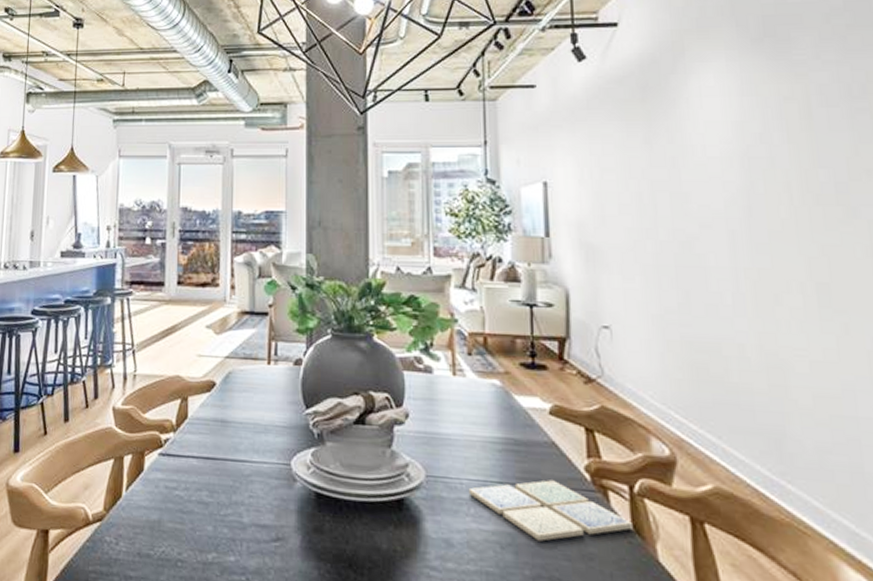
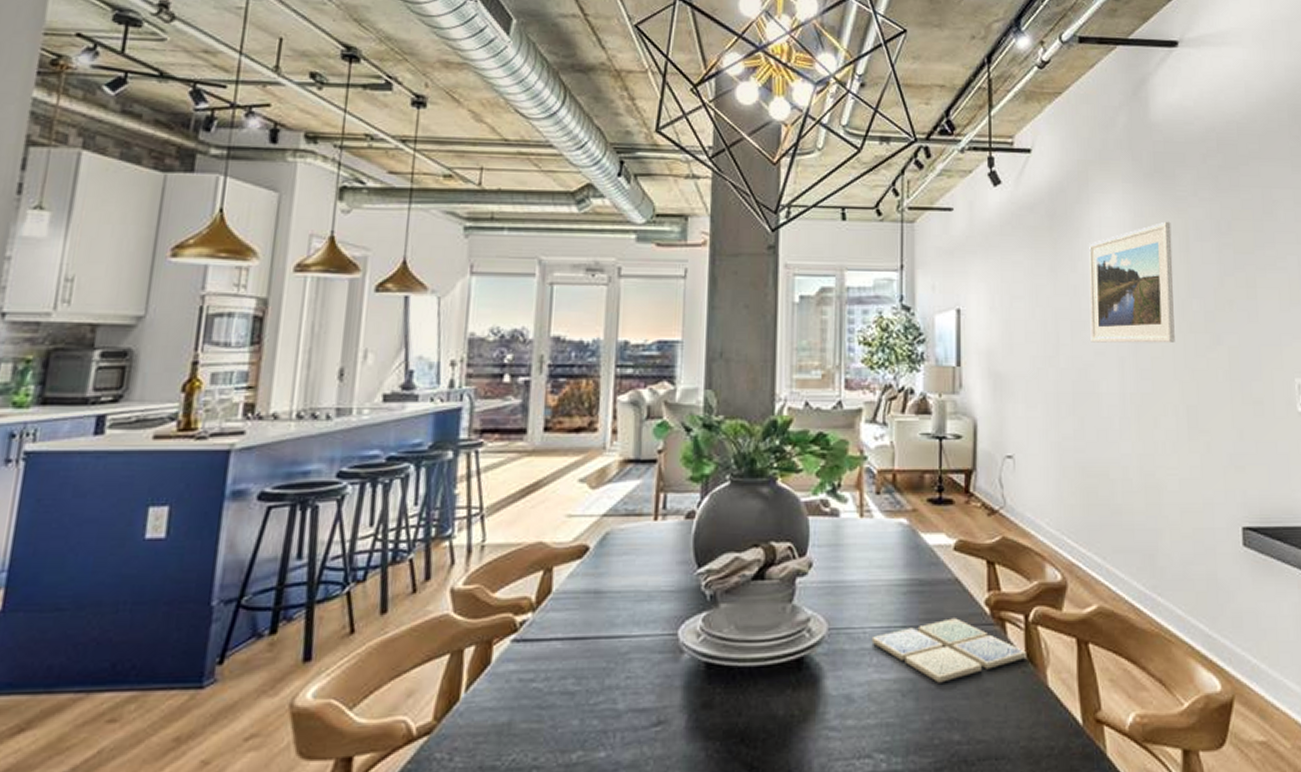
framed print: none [688,87,798,217] -> present [1089,221,1175,344]

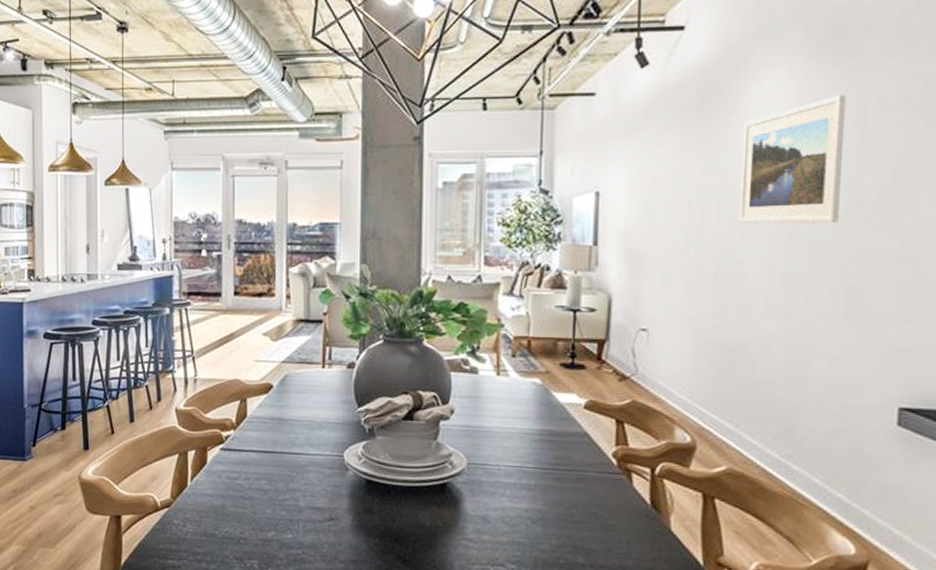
drink coaster: present [871,618,1026,683] -> none [505,465,651,516]

